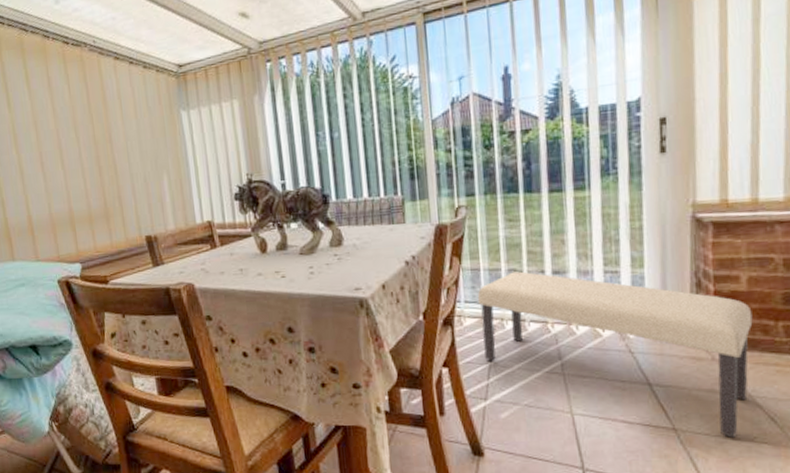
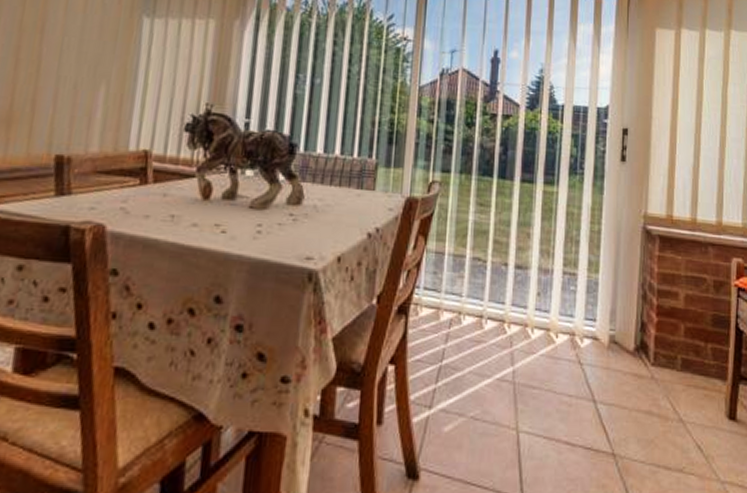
bench: present [477,271,753,438] -> none [436,261,687,467]

